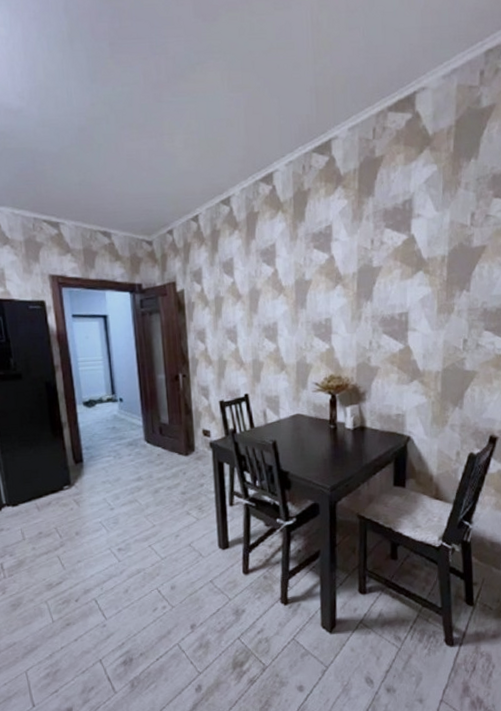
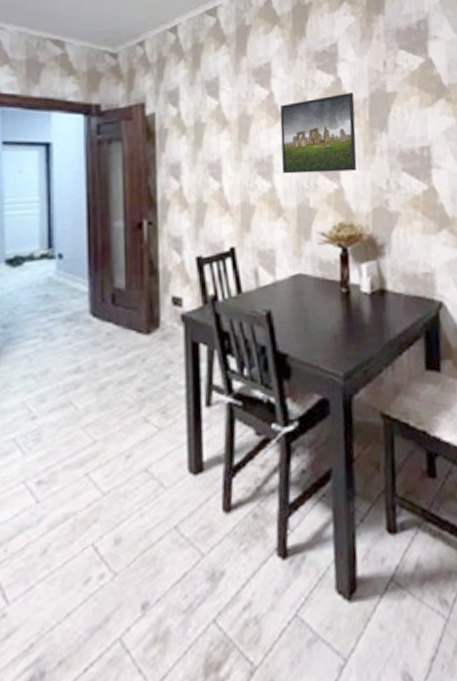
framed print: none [283,268,346,337] -> present [280,93,357,174]

